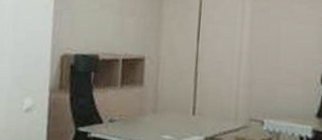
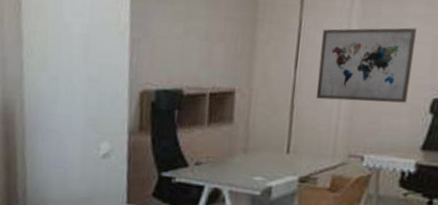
wall art: none [217,9,303,75] -> present [316,27,417,103]

